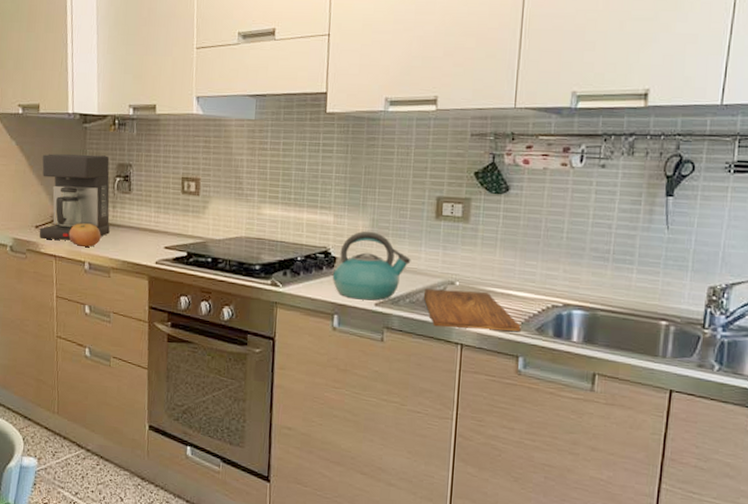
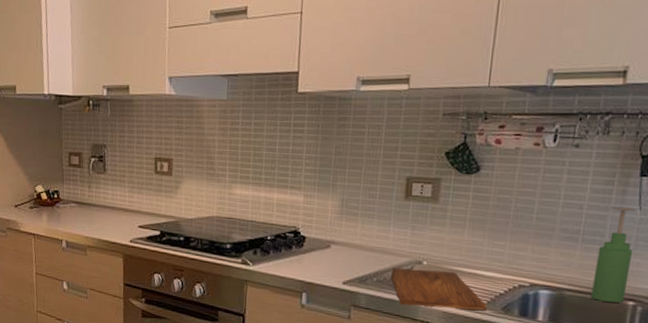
coffee maker: present [39,153,110,240] -> none [18,134,86,219]
fruit: present [68,223,101,248] -> none [46,202,78,226]
kettle: present [332,231,411,301] -> none [301,210,380,279]
soap dispenser: none [624,225,664,323] -> present [591,206,637,303]

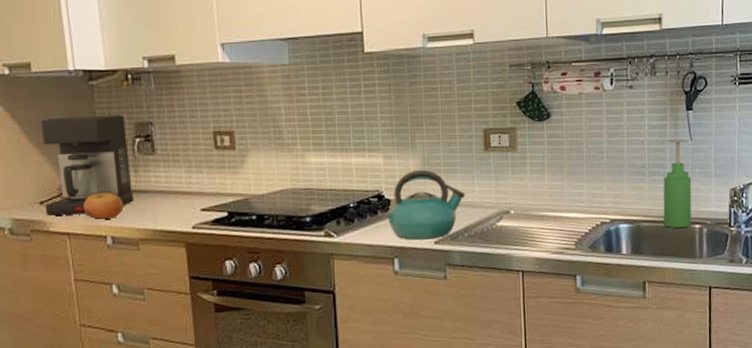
coffee maker: none [18,134,86,219] -> present [40,115,134,216]
fruit: none [46,202,78,226] -> present [83,193,124,220]
kettle: none [301,210,380,279] -> present [388,169,466,240]
cutting board: present [390,267,487,311] -> none [481,218,576,257]

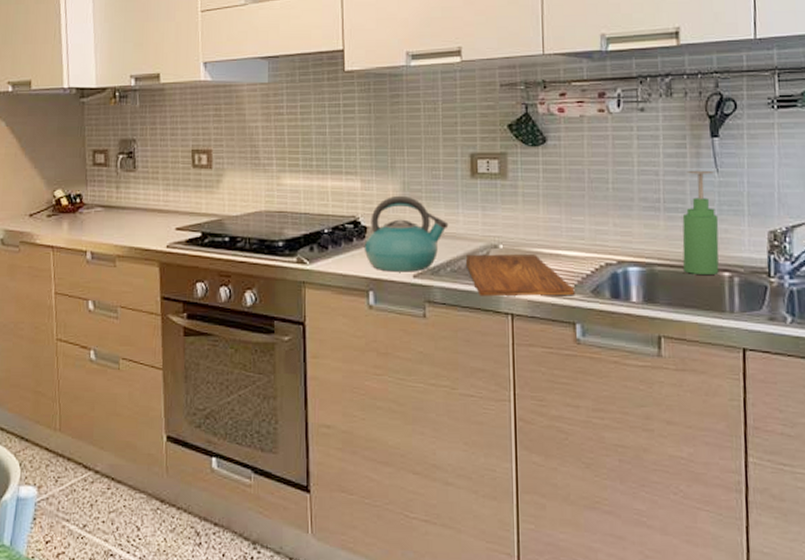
coffee maker: present [40,115,134,216] -> none [33,131,114,228]
fruit: present [83,193,124,220] -> none [67,208,104,235]
cutting board: none [481,218,576,257] -> present [465,254,575,297]

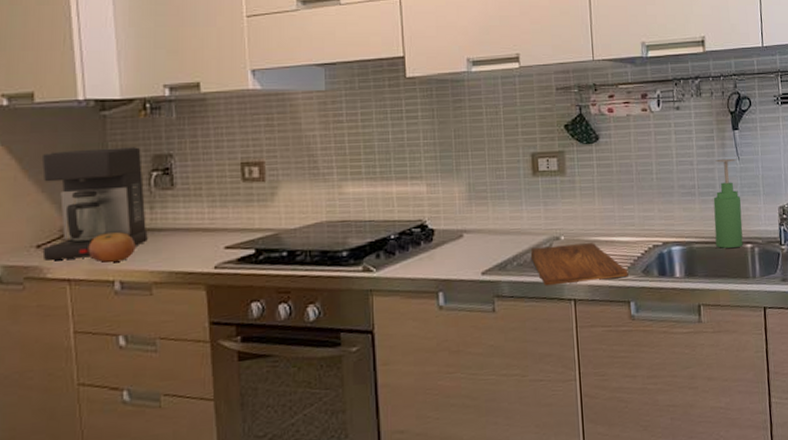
coffee maker: none [33,131,114,228] -> present [41,147,148,261]
fruit: none [67,208,104,235] -> present [88,232,136,263]
kettle: present [364,195,449,272] -> none [432,196,514,272]

